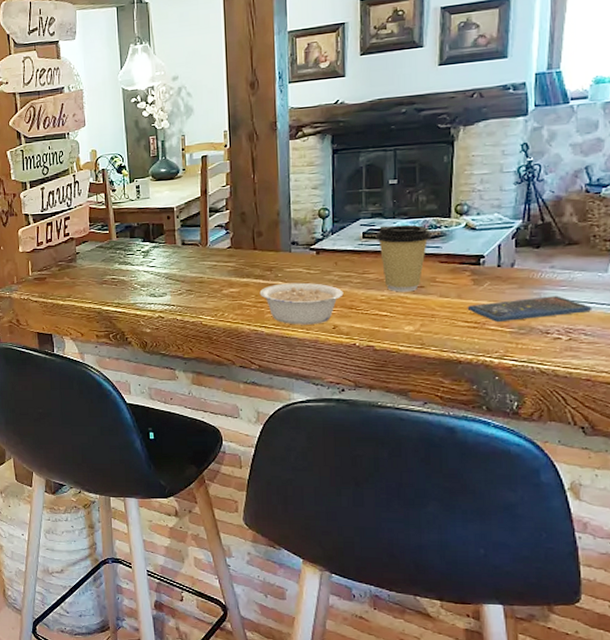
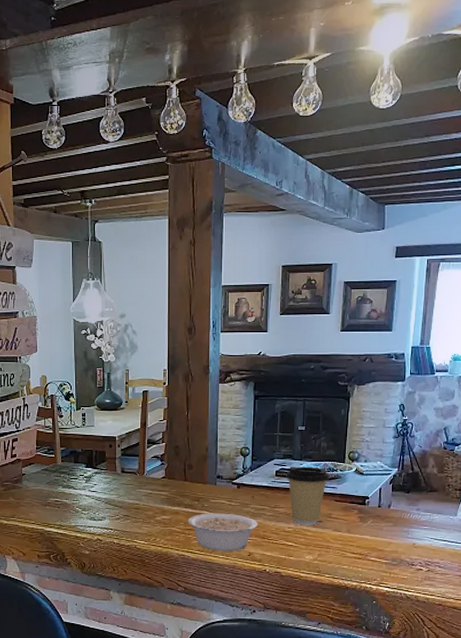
smartphone: present [467,295,593,322] -> none [354,534,445,554]

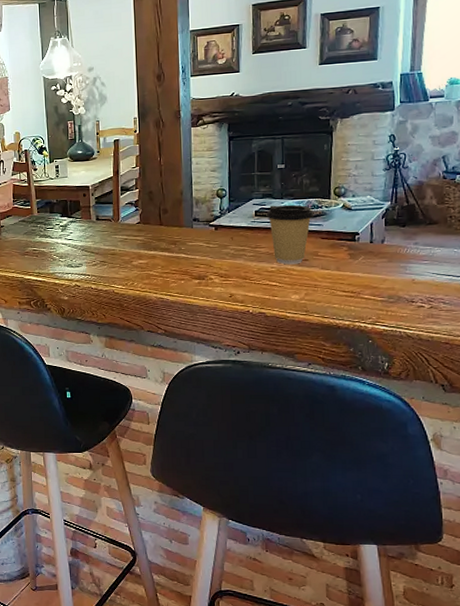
legume: present [188,513,258,551] -> none [165,255,239,294]

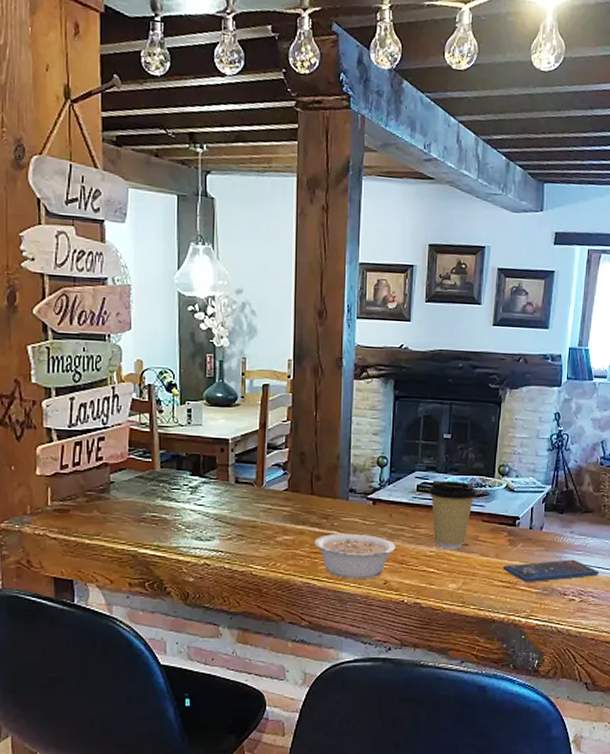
legume: none [165,255,239,294] -> present [314,533,396,579]
smartphone: none [344,269,450,291] -> present [502,559,600,582]

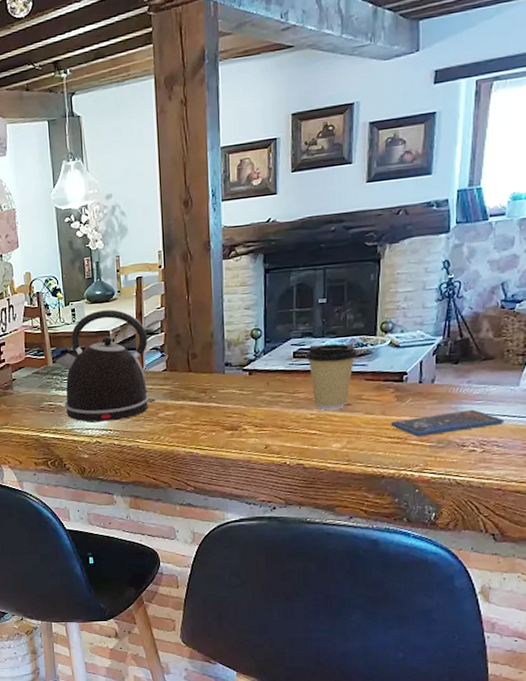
kettle: none [165,415,274,541] -> present [56,309,155,422]
legume: present [314,533,396,579] -> none [194,403,275,446]

